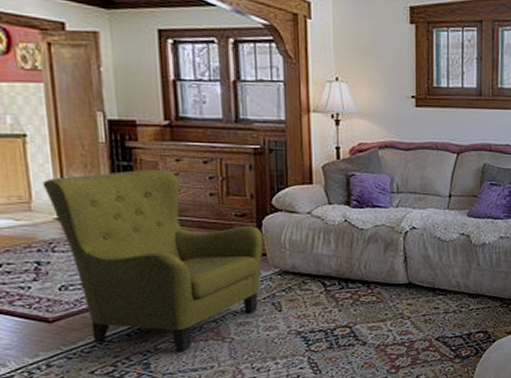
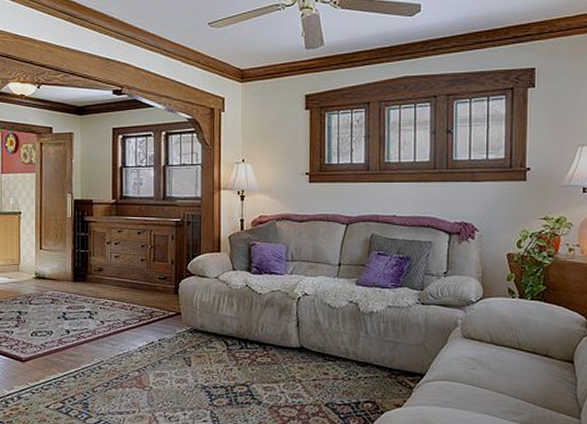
armchair: present [42,169,263,352] -> none [28,238,179,396]

